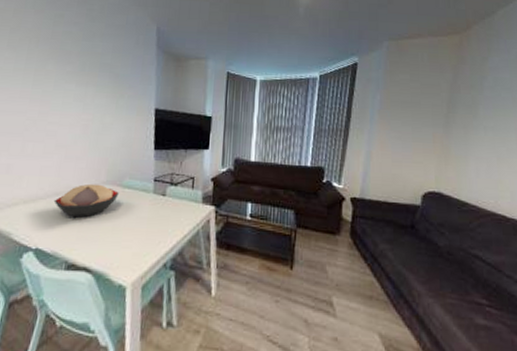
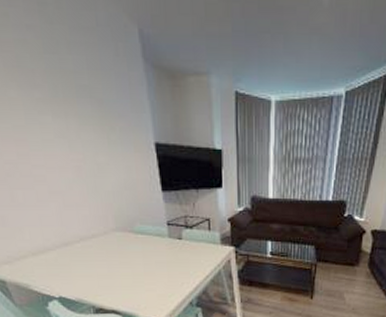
decorative bowl: present [53,183,119,218] -> none [64,231,132,266]

